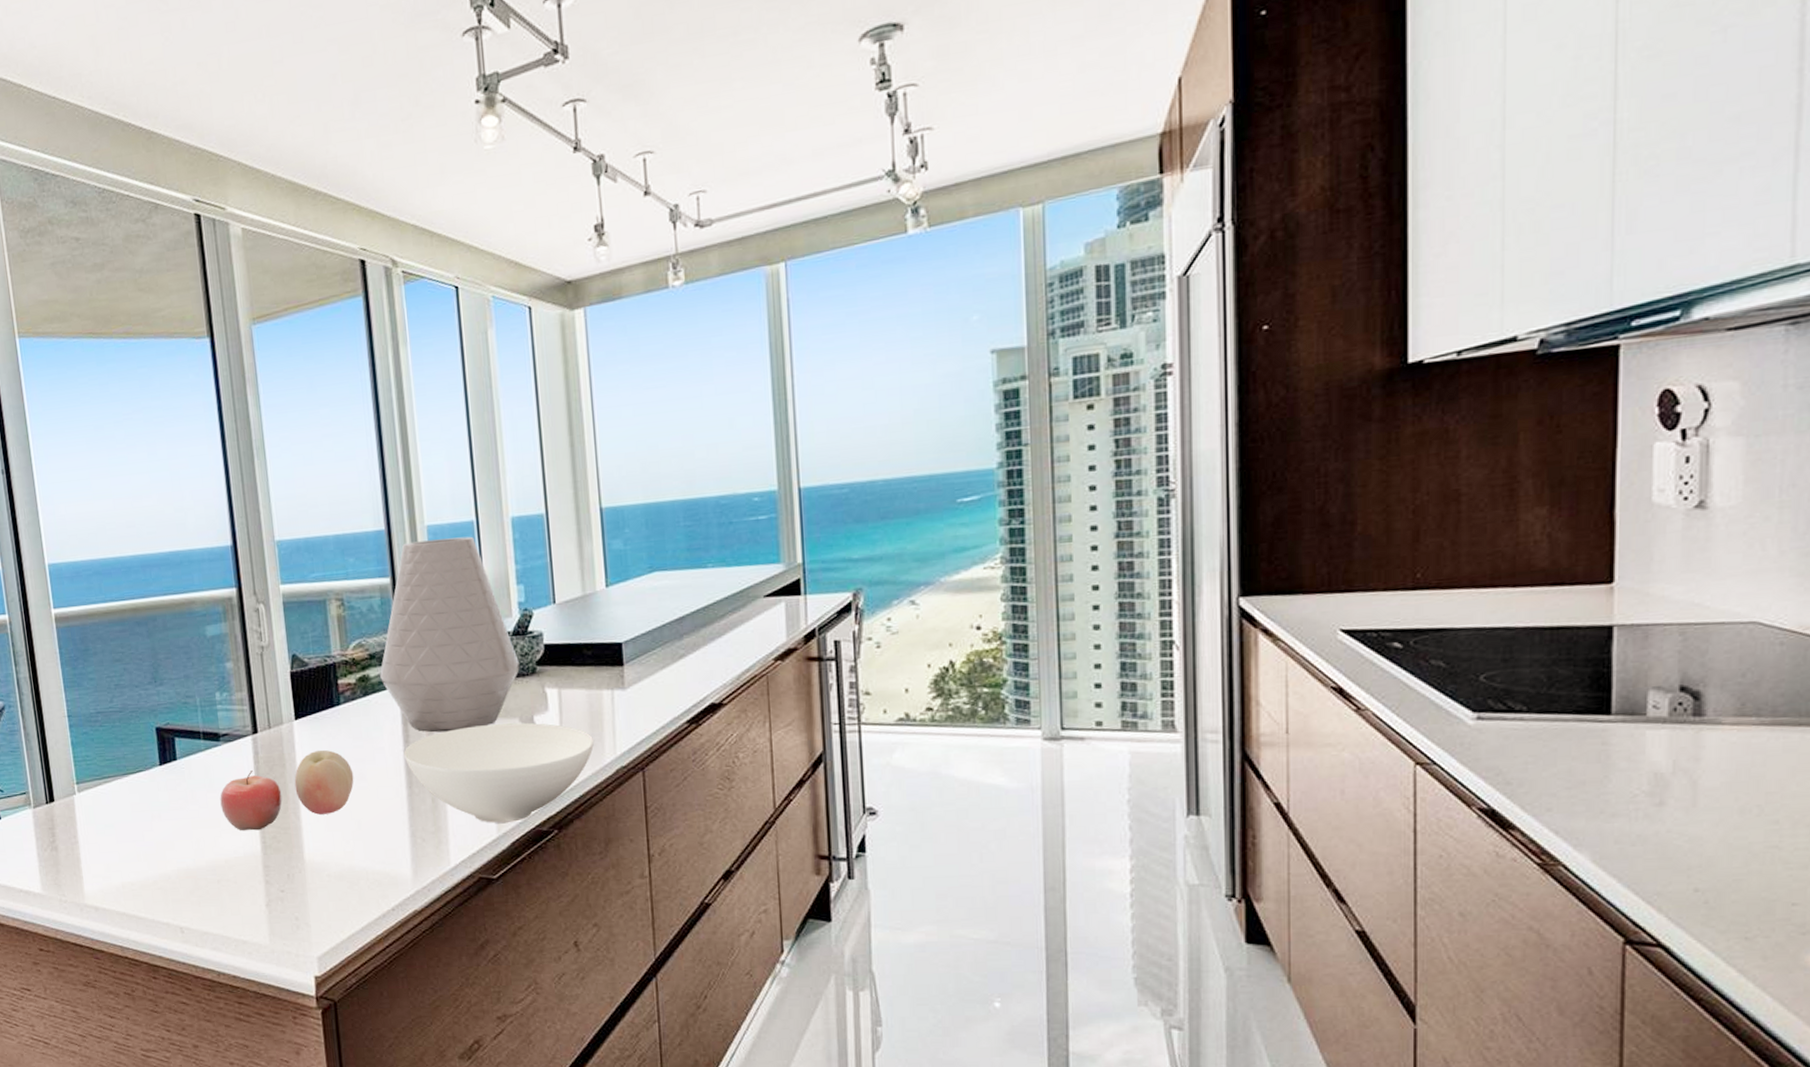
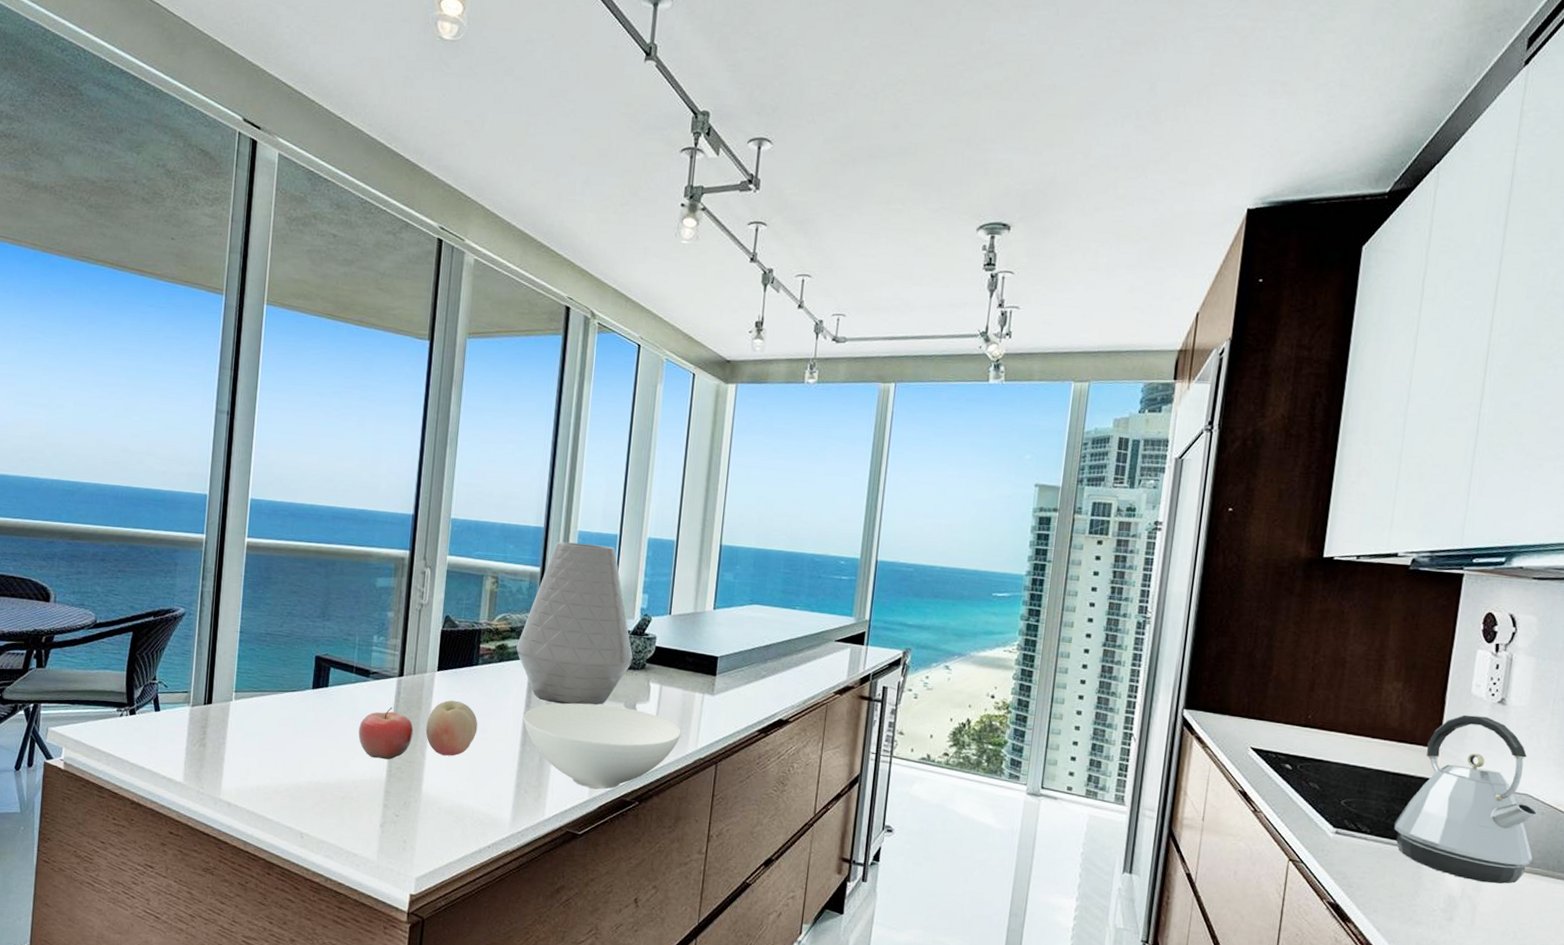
kettle: none [1560,529,1776,749] -> present [1393,714,1539,884]

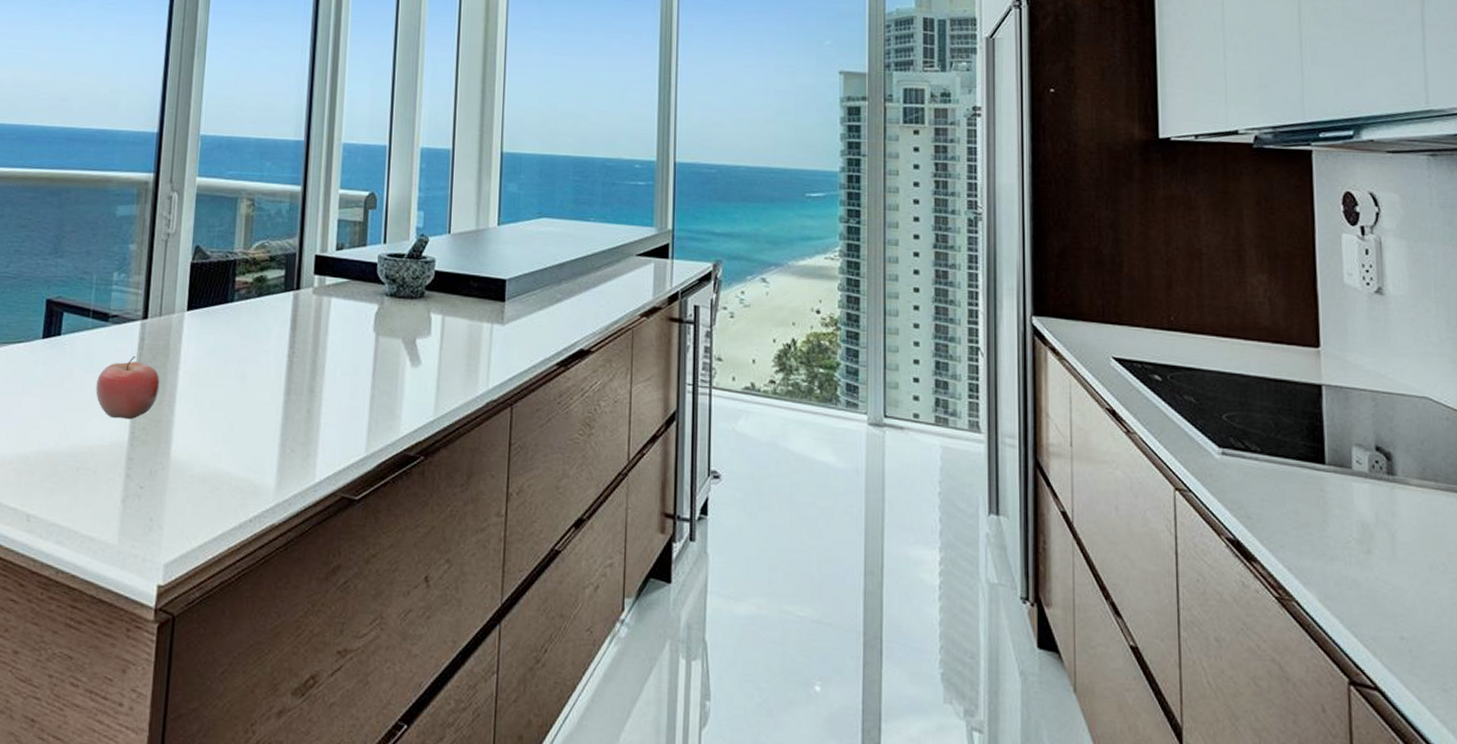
fruit: present [425,700,478,756] -> none [174,344,235,412]
vase: present [516,541,633,706] -> none [277,156,410,343]
bowl: present [523,702,682,789] -> none [287,340,470,443]
kettle: present [1393,714,1539,884] -> none [1285,308,1447,506]

